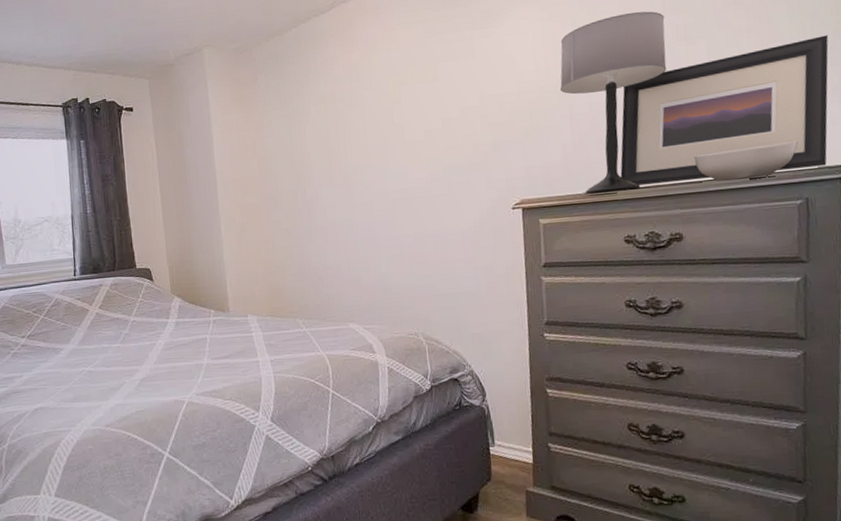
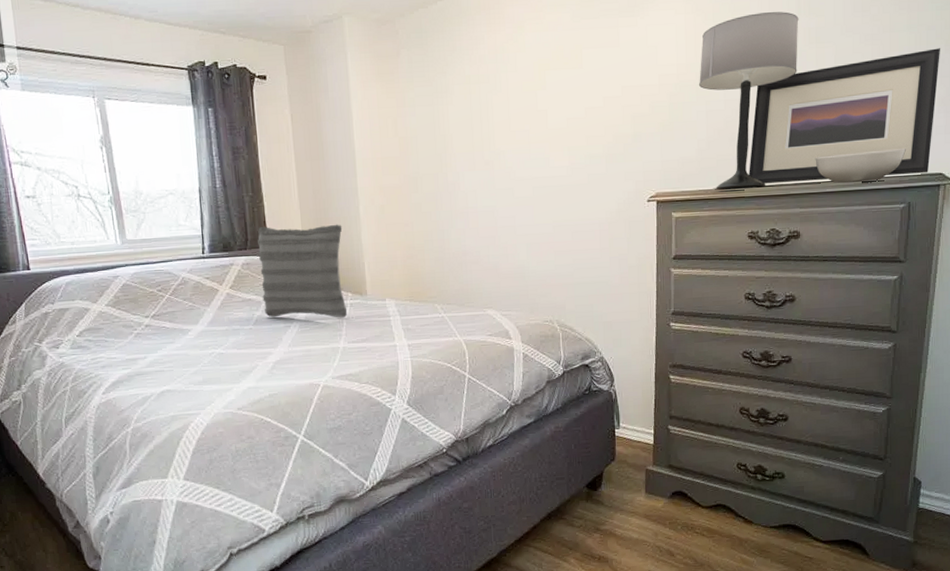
pillow: none [125,243,211,336] -> present [258,224,348,318]

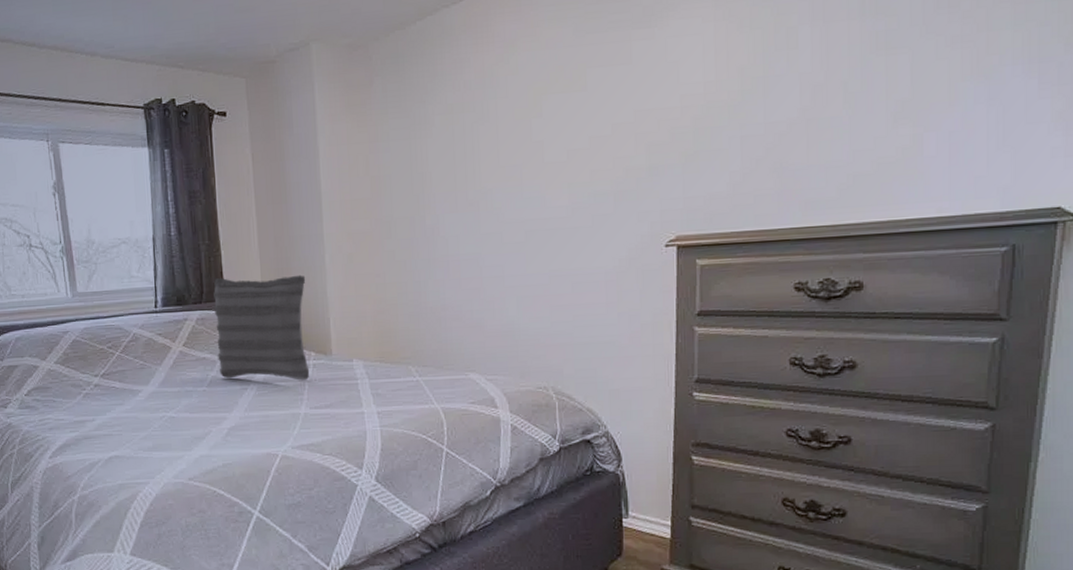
table lamp: present [698,11,799,191] -> none [731,12,863,233]
picture frame: present [749,48,941,184] -> none [795,48,1059,223]
bowl: present [815,148,907,184] -> none [884,176,1011,223]

